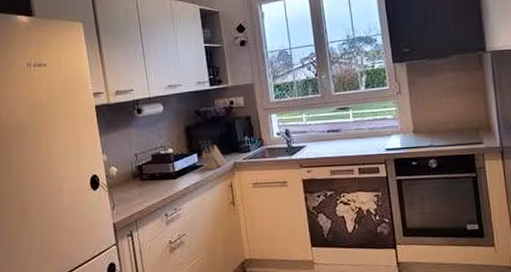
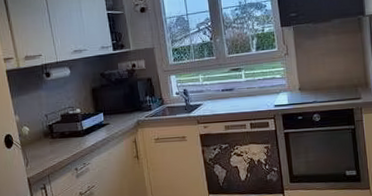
knife block: present [199,140,227,170] -> none [104,100,131,128]

